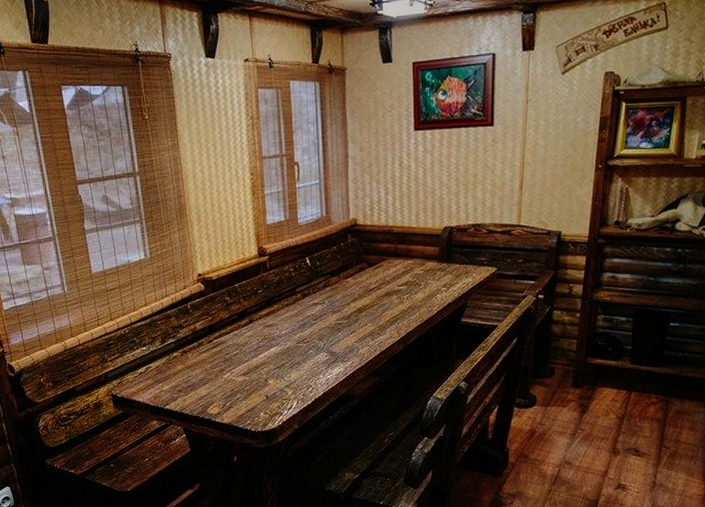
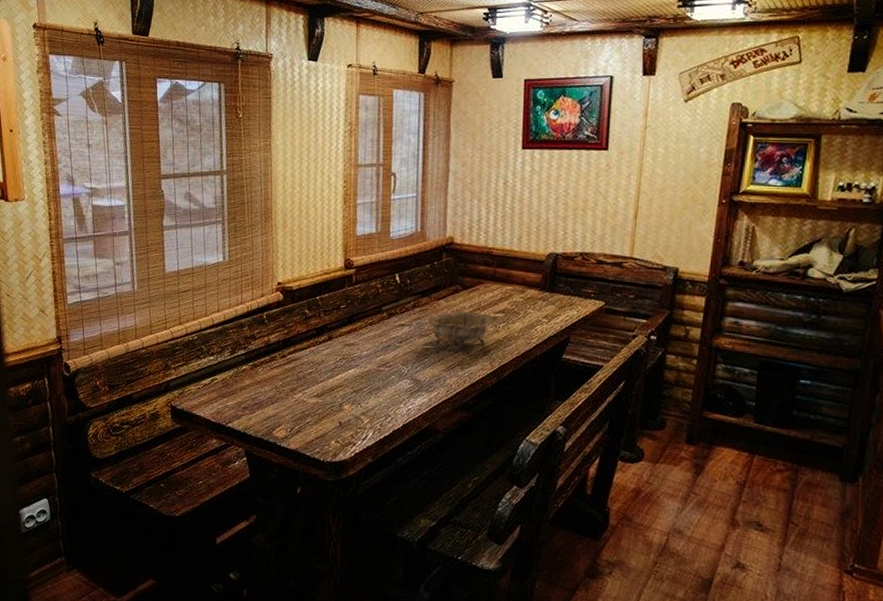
decorative bowl: none [337,286,398,323] -> present [427,310,494,351]

